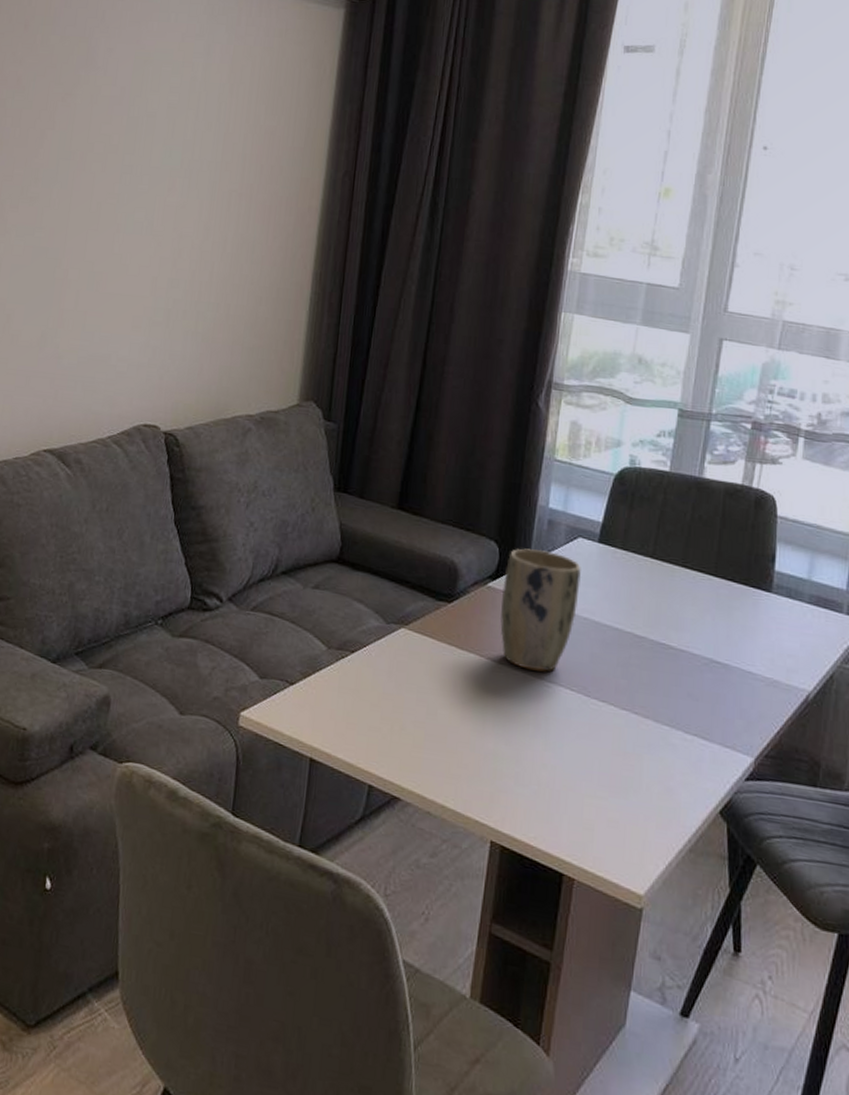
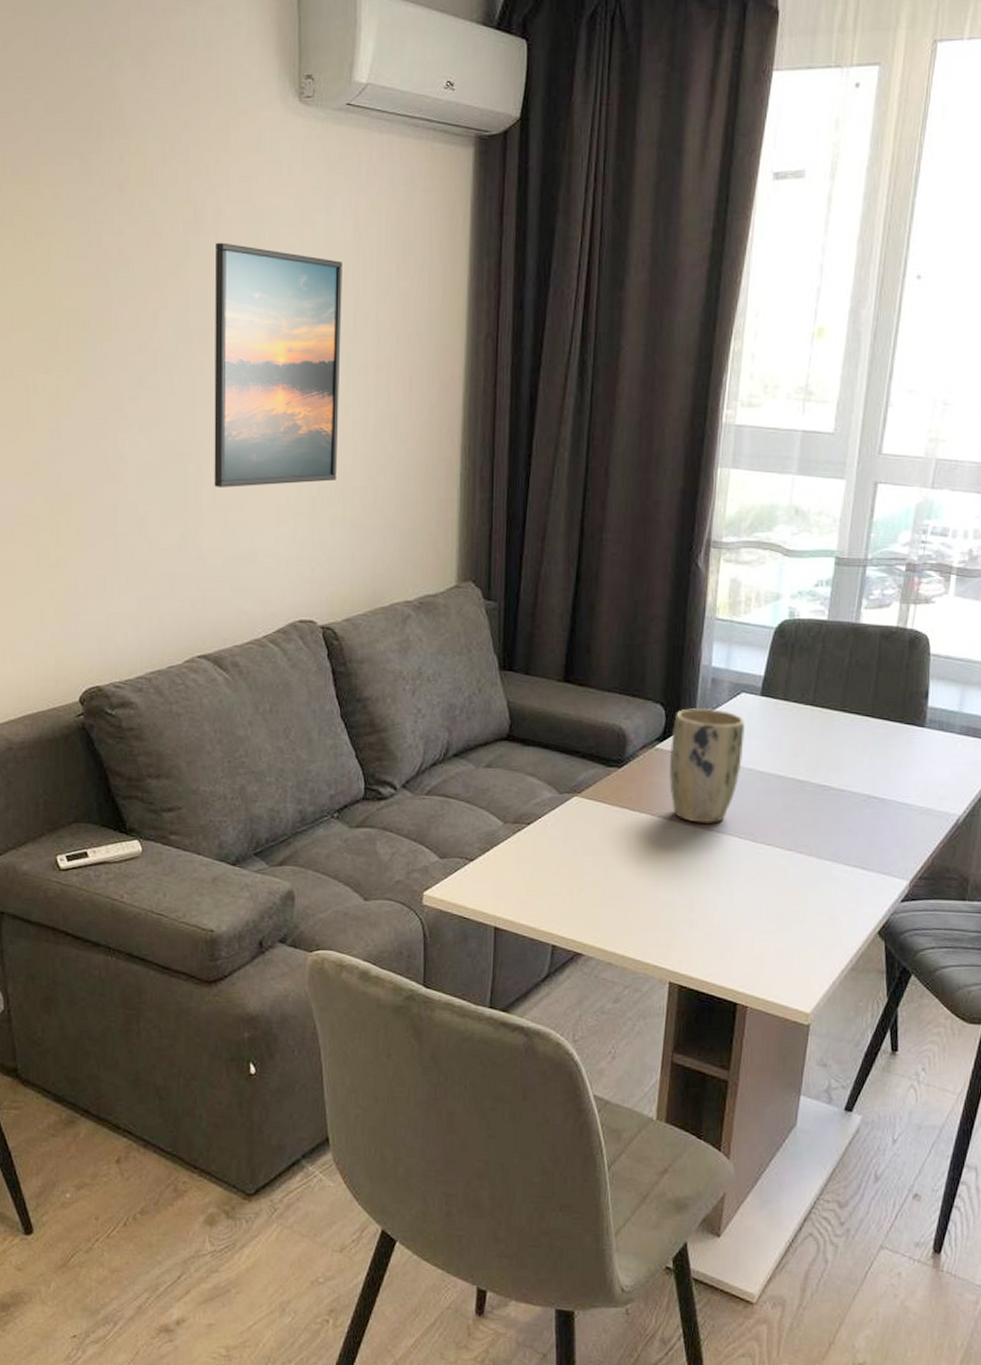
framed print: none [77,76,216,296] -> present [214,242,342,487]

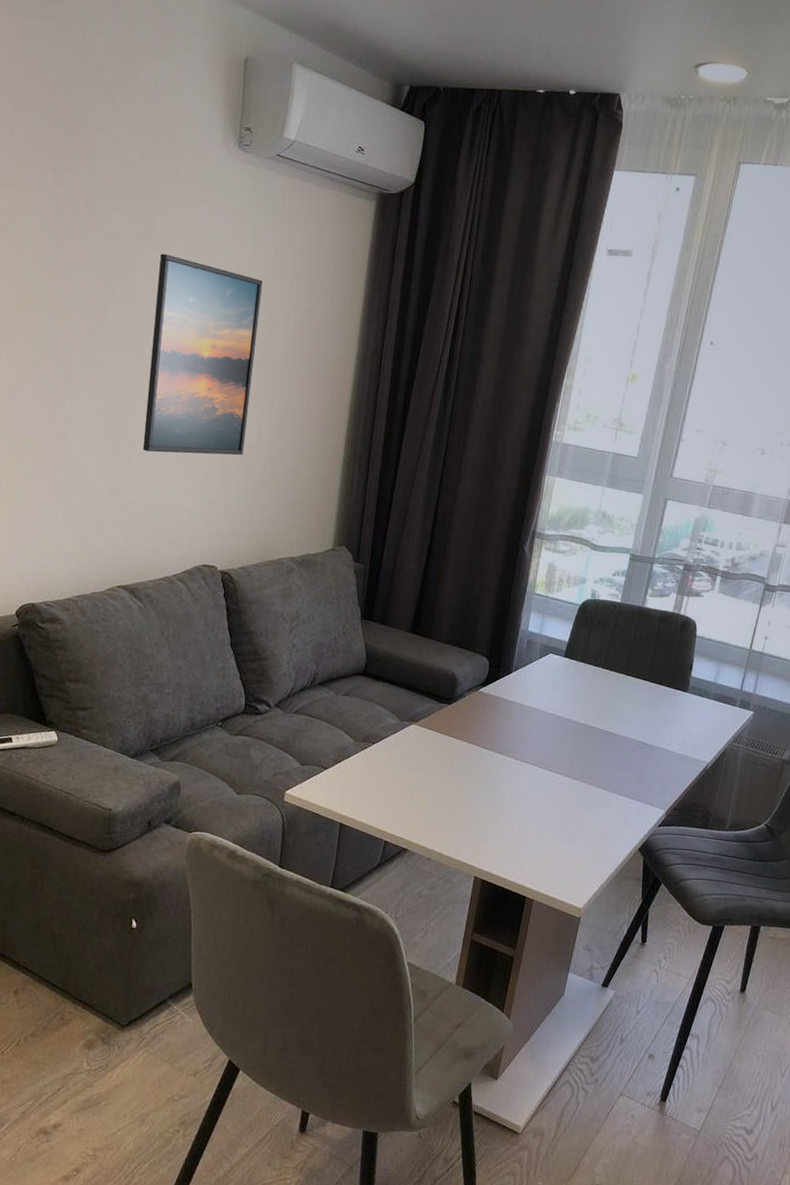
plant pot: present [669,707,745,823] -> none [487,662,550,754]

